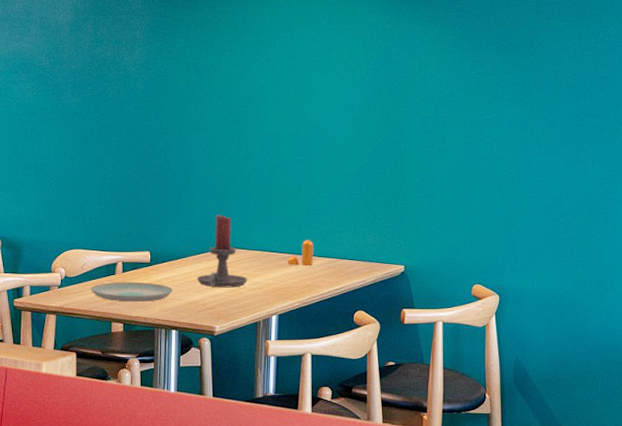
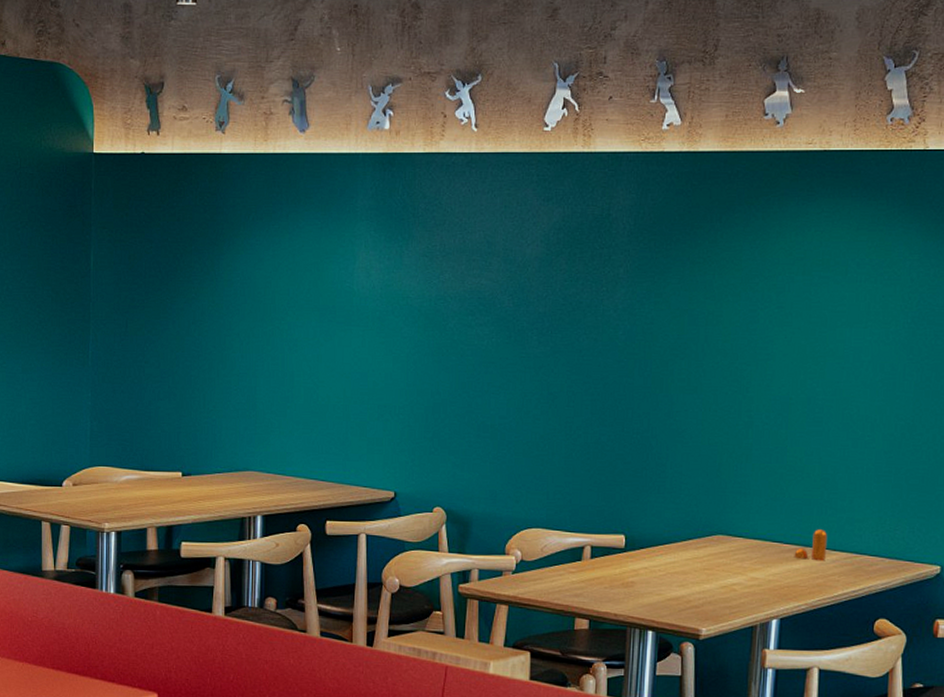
plate: present [90,281,173,302] -> none [551,569,652,595]
candle holder: present [196,215,248,288] -> none [680,494,744,583]

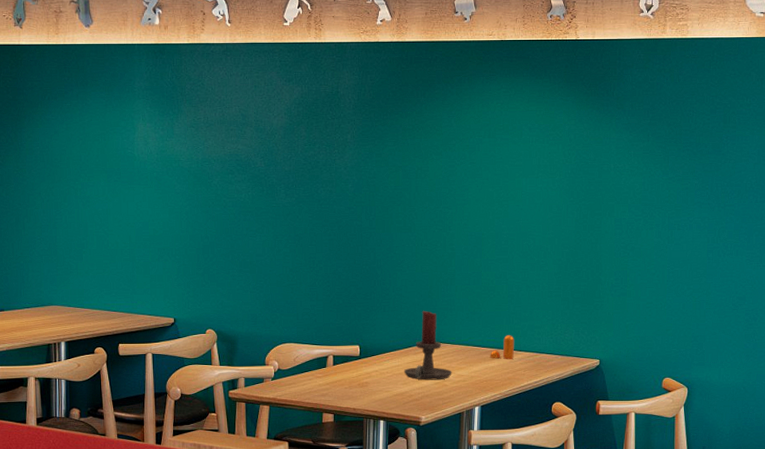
candle holder: none [680,494,744,583] -> present [403,311,452,380]

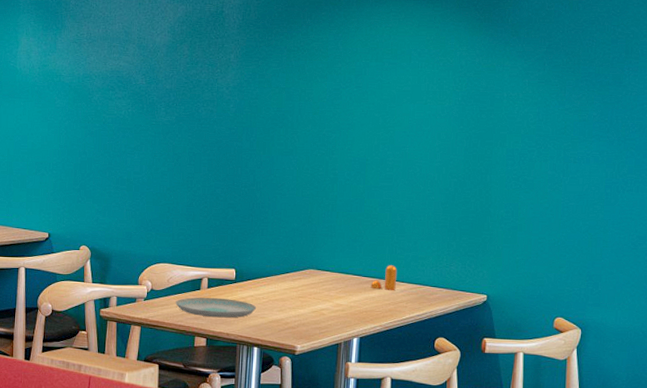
plate: none [302,374,382,394] -> present [175,297,257,318]
candle holder: present [403,311,452,380] -> none [280,236,331,309]

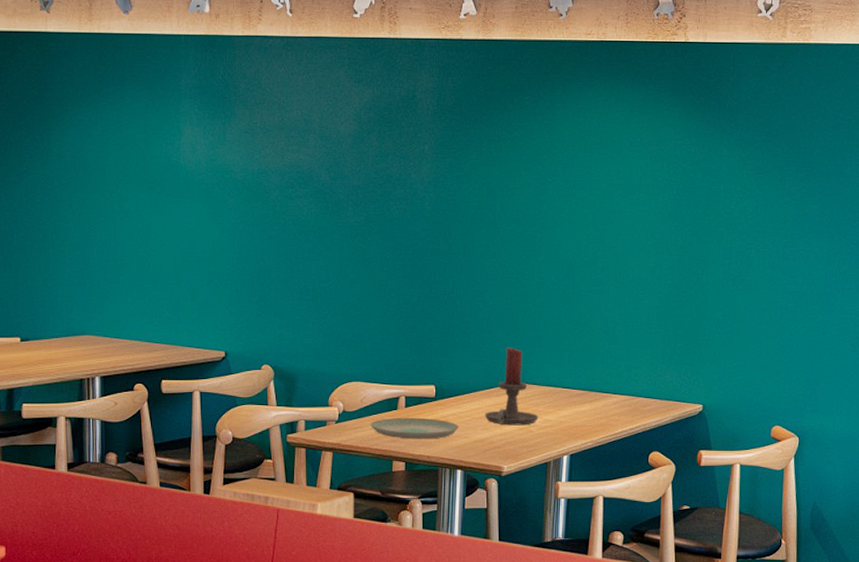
candle holder: none [280,236,331,309] -> present [484,347,539,426]
pepper shaker: present [370,265,397,291] -> none [581,376,609,404]

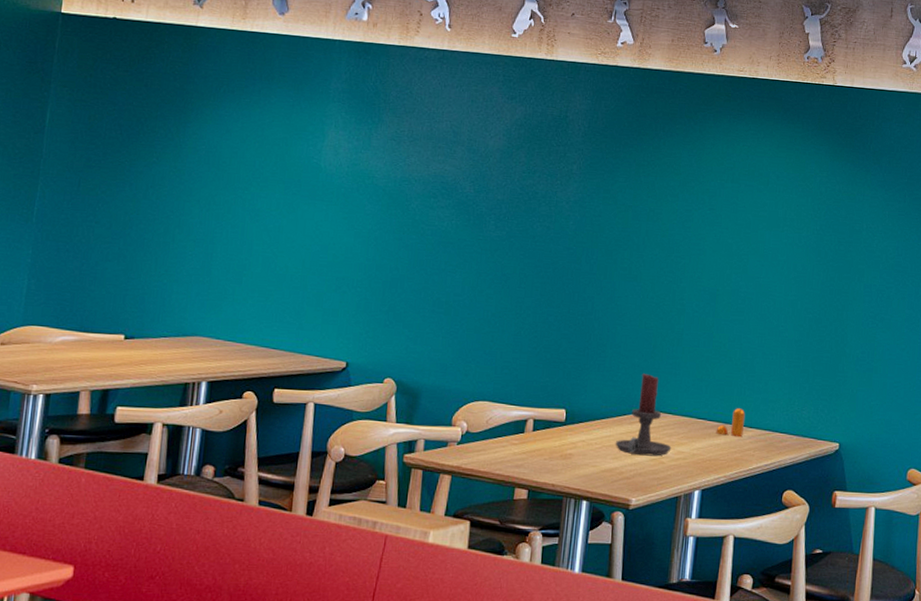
plate: present [370,417,459,439] -> none [494,441,588,466]
pepper shaker: none [581,376,609,404] -> present [716,408,746,437]

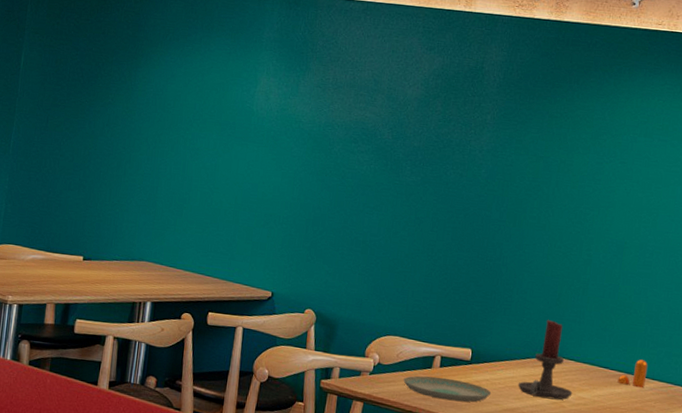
plate: none [494,441,588,466] -> present [403,375,492,402]

